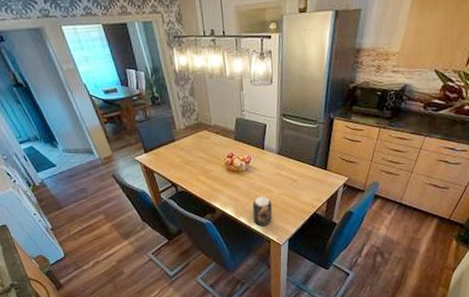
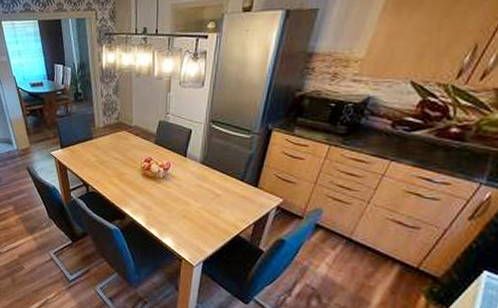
jar: present [252,196,273,227] -> none [165,208,188,242]

